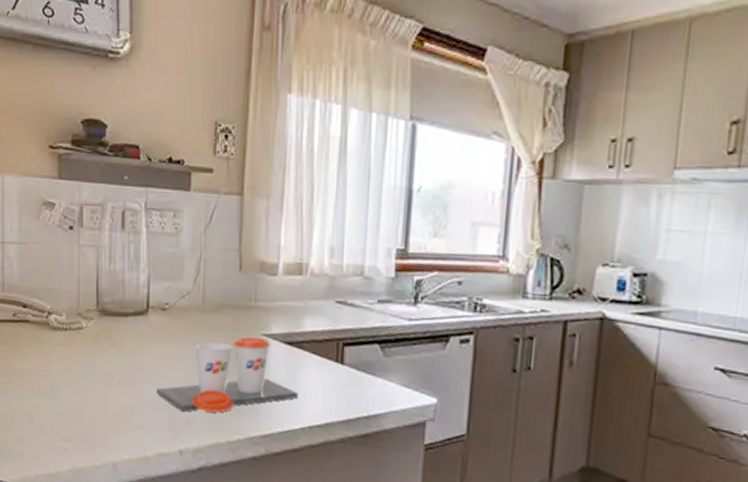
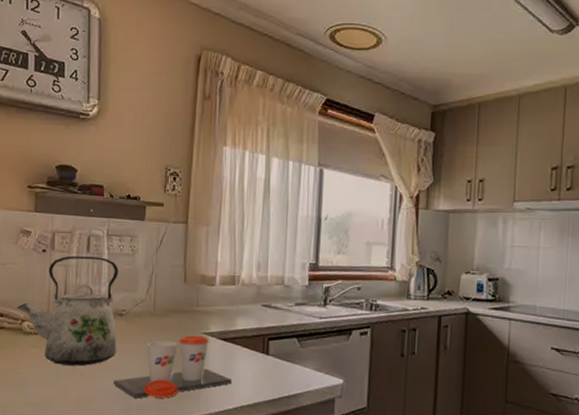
kettle: none [41,234,160,371] -> present [16,255,119,366]

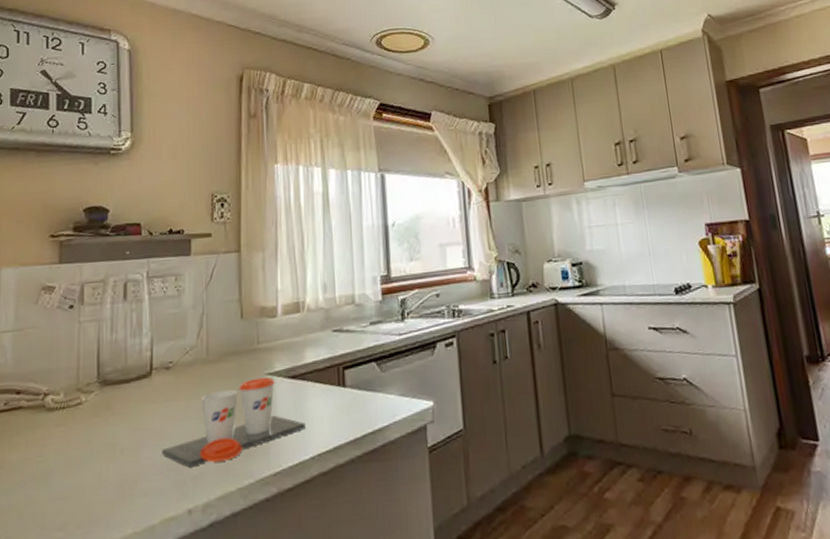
kettle: present [16,255,119,366] -> none [37,304,164,442]

